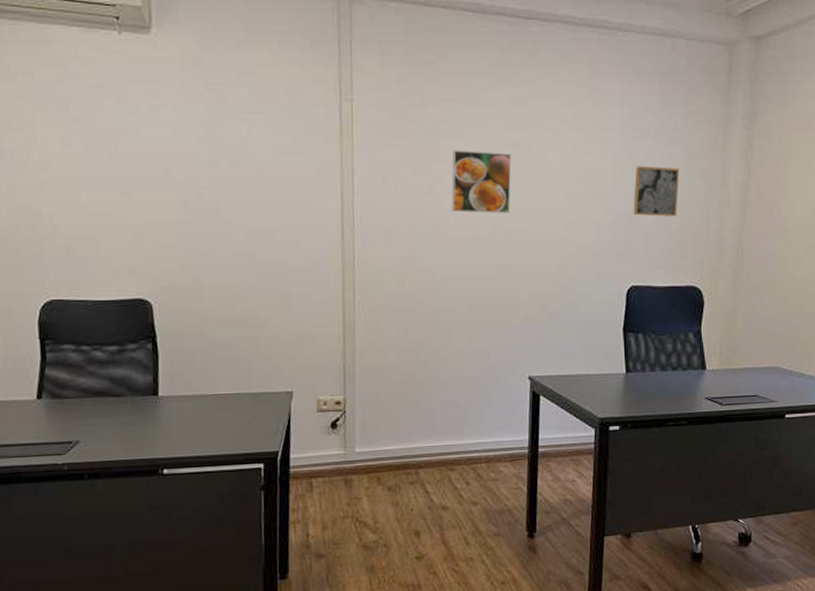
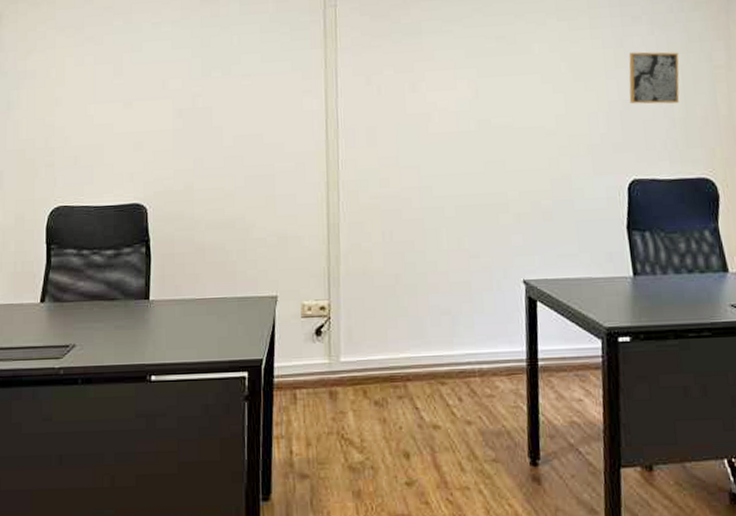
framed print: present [451,150,512,214] -> none [434,46,496,109]

